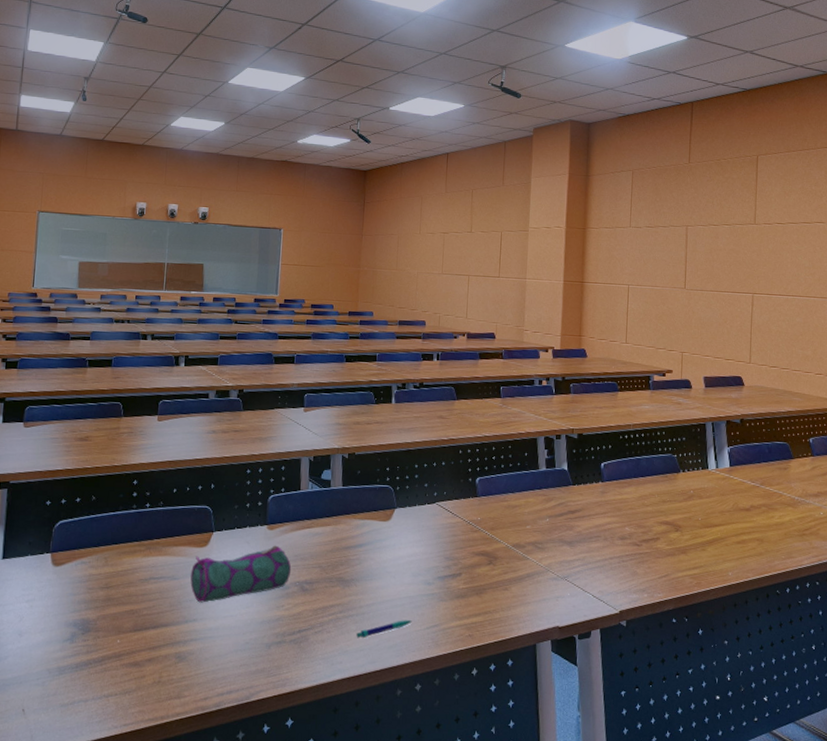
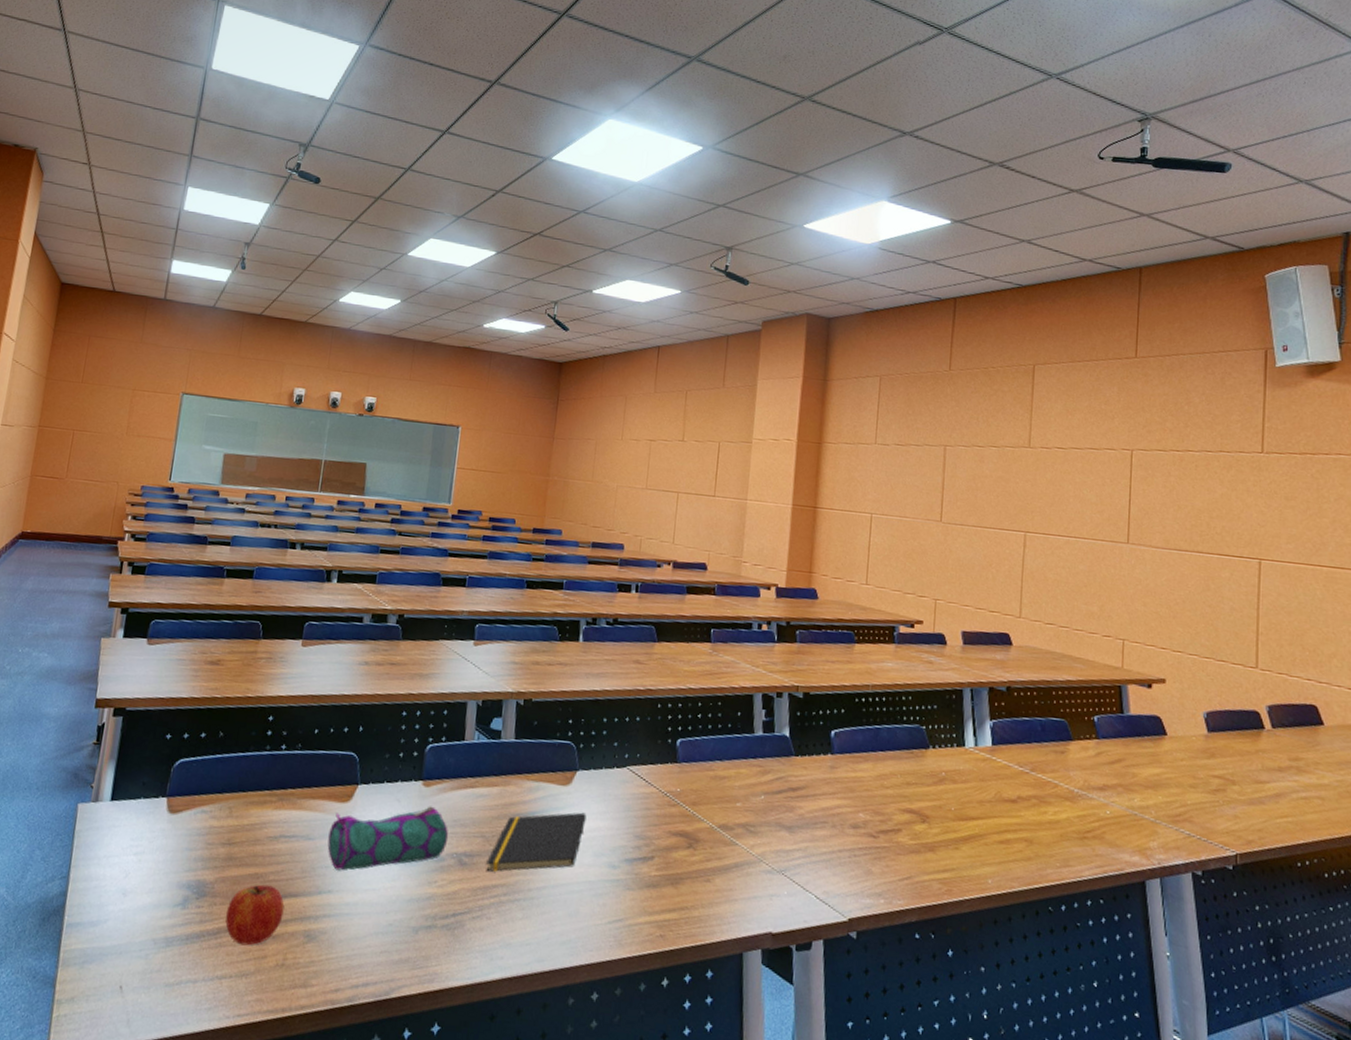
fruit: none [108,618,157,669] -> present [225,884,285,946]
notepad: none [324,542,405,594] -> present [486,812,587,872]
pen: present [356,620,412,639] -> none [522,910,591,930]

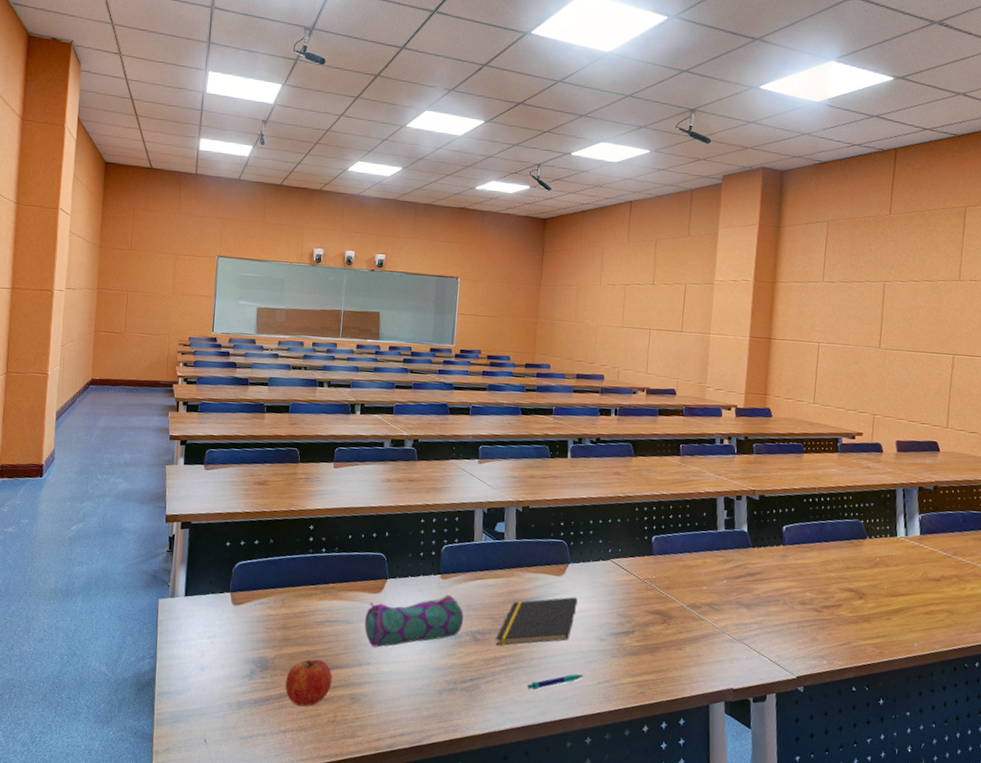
pen: none [522,910,591,930] -> present [527,674,584,691]

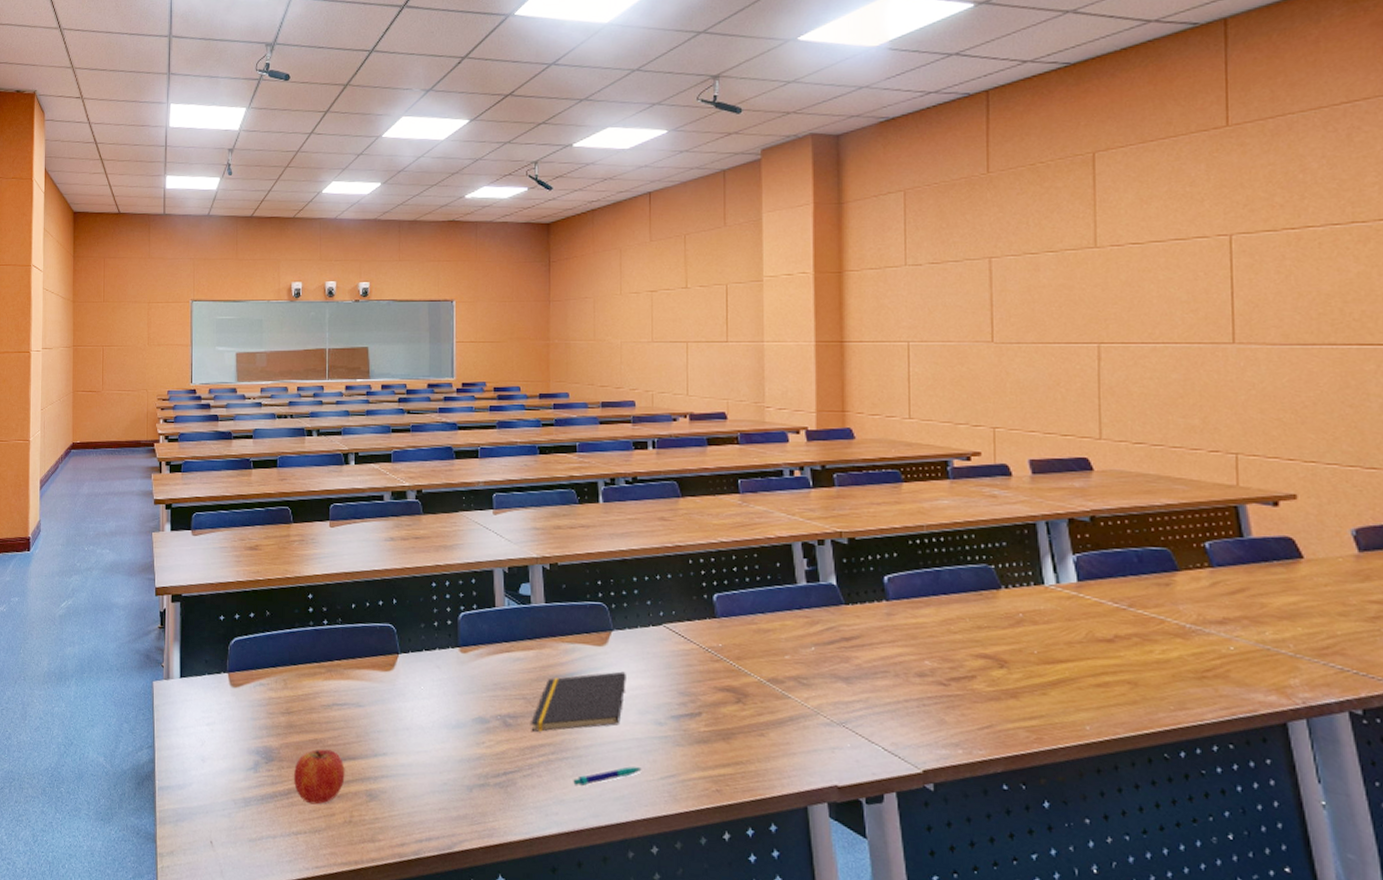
pencil case: present [364,594,464,648] -> none [377,671,491,735]

